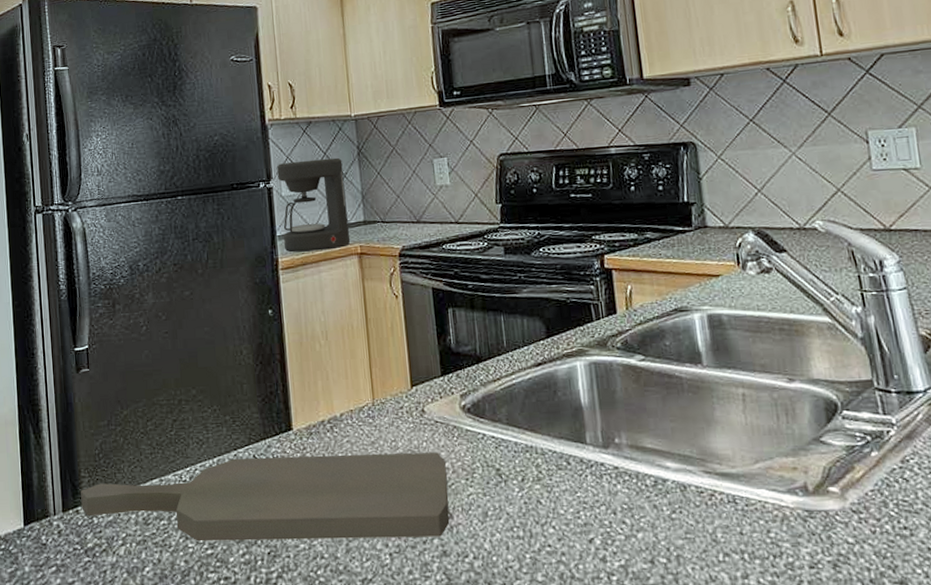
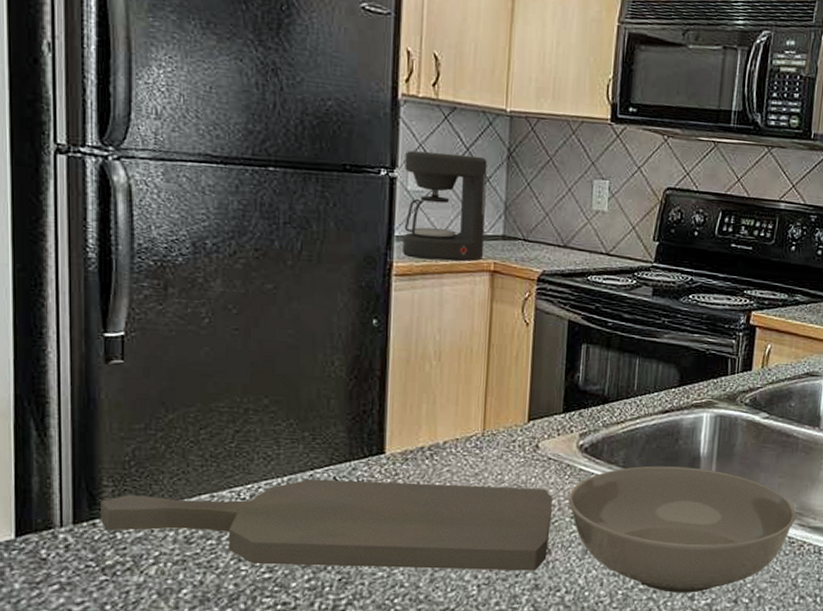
bowl: none [460,418,699,554] -> present [568,465,796,593]

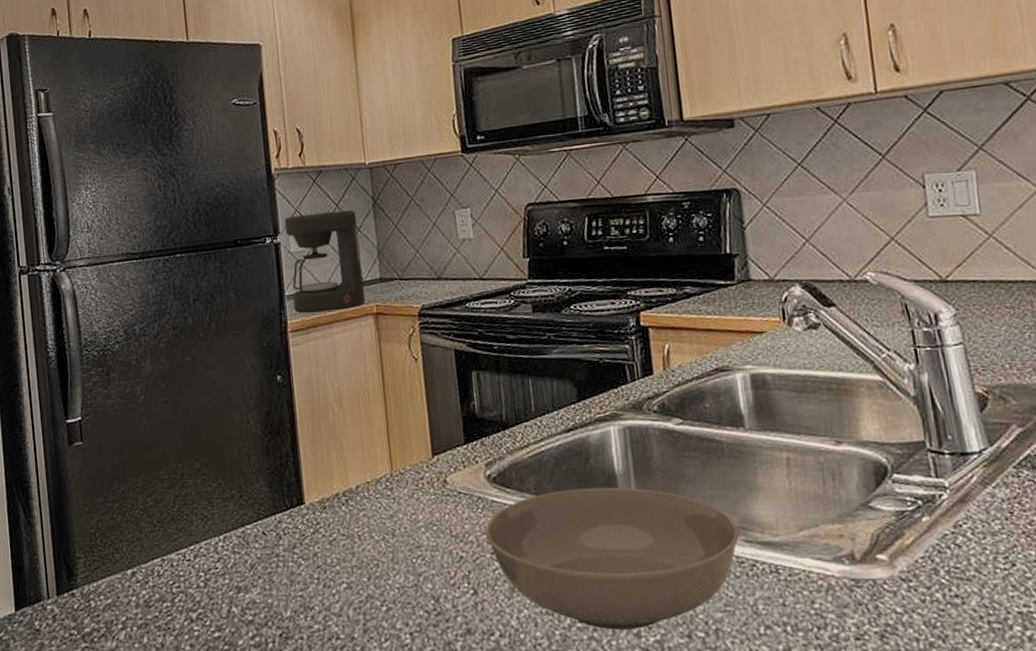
cutting board: present [100,478,552,571] -> none [76,525,475,624]

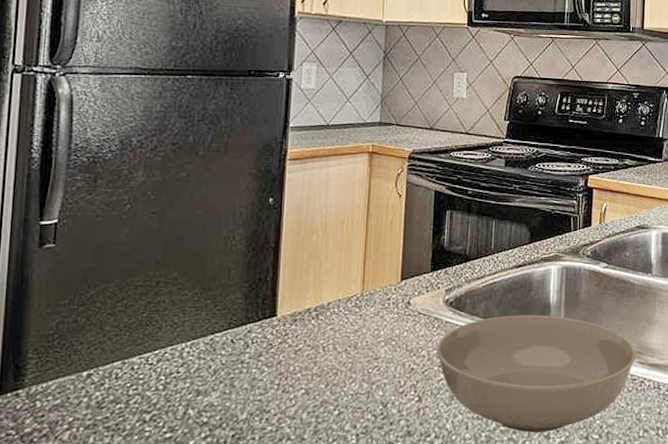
coffee maker: present [284,209,366,313] -> none [296,56,367,146]

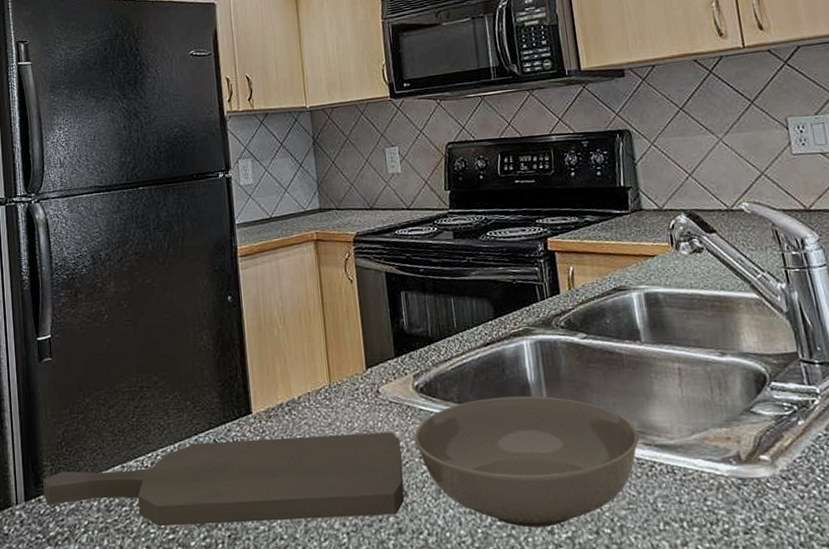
cutting board: none [23,341,422,425] -> present [43,432,405,527]

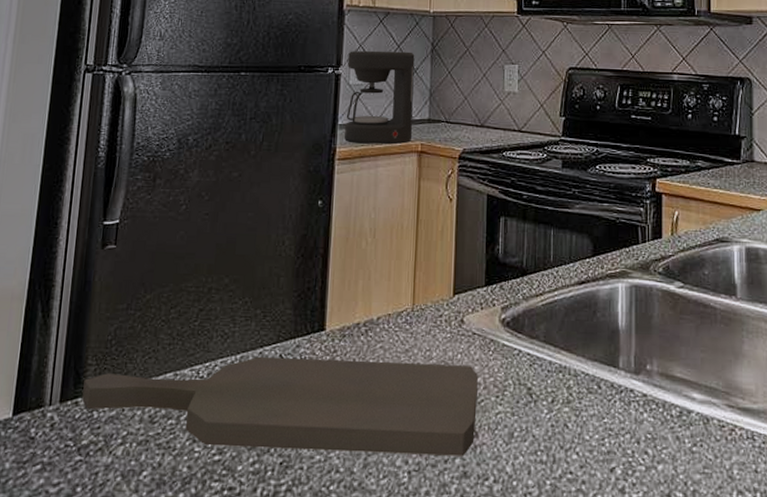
coffee maker: none [235,147,307,240] -> present [345,50,415,144]
bowl: present [414,395,640,528] -> none [493,340,723,485]

